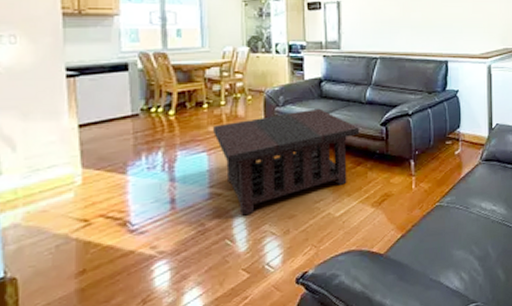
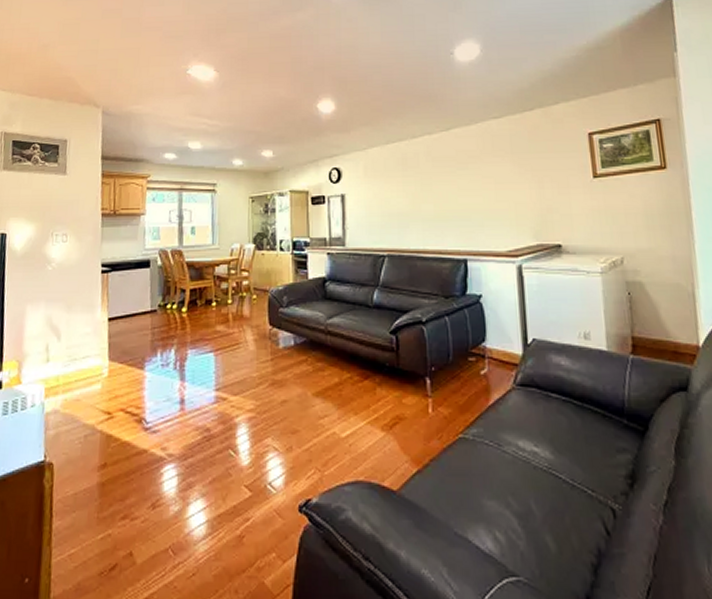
coffee table: present [213,108,360,216] -> none [220,311,367,425]

